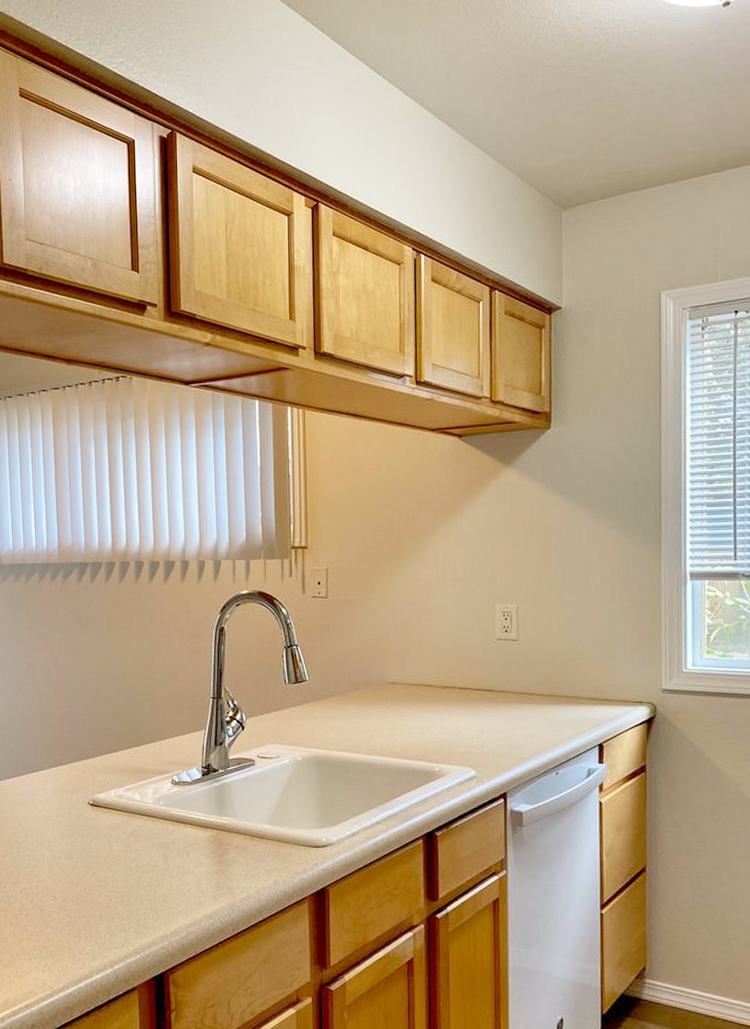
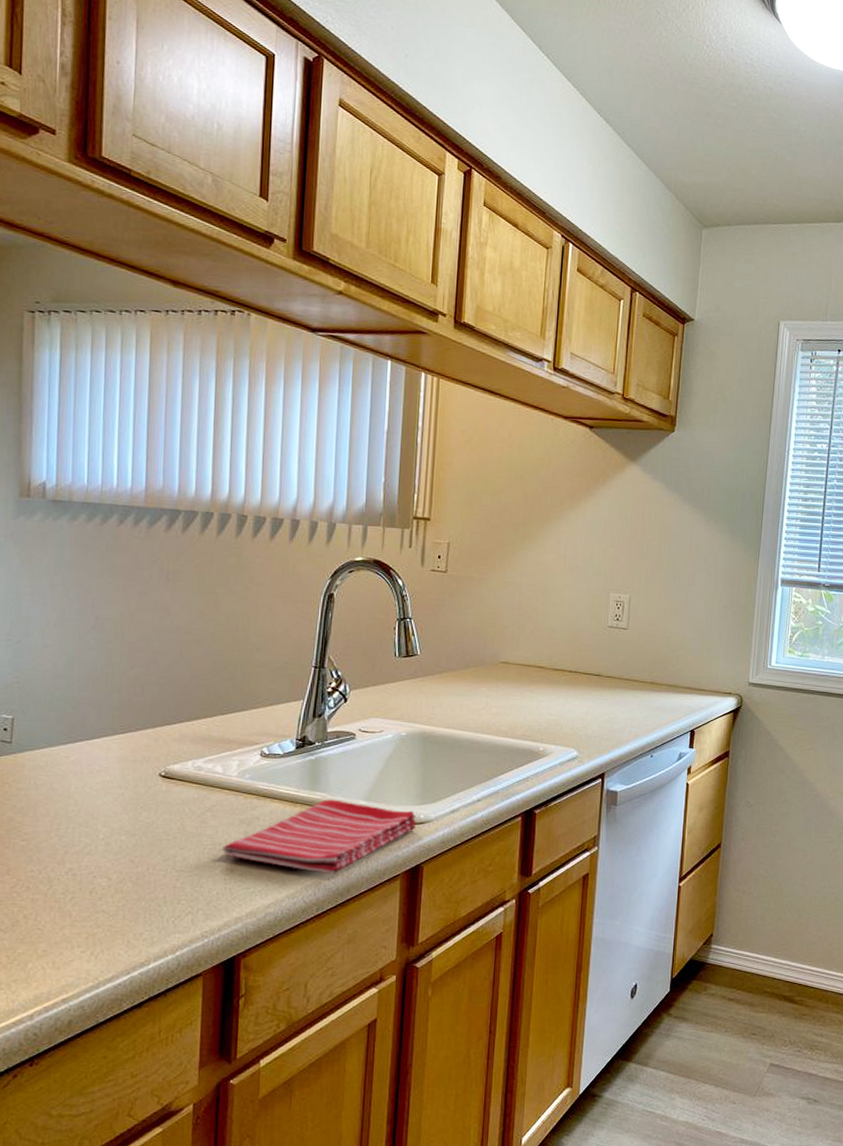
dish towel: none [146,824,319,896] -> present [222,799,417,874]

